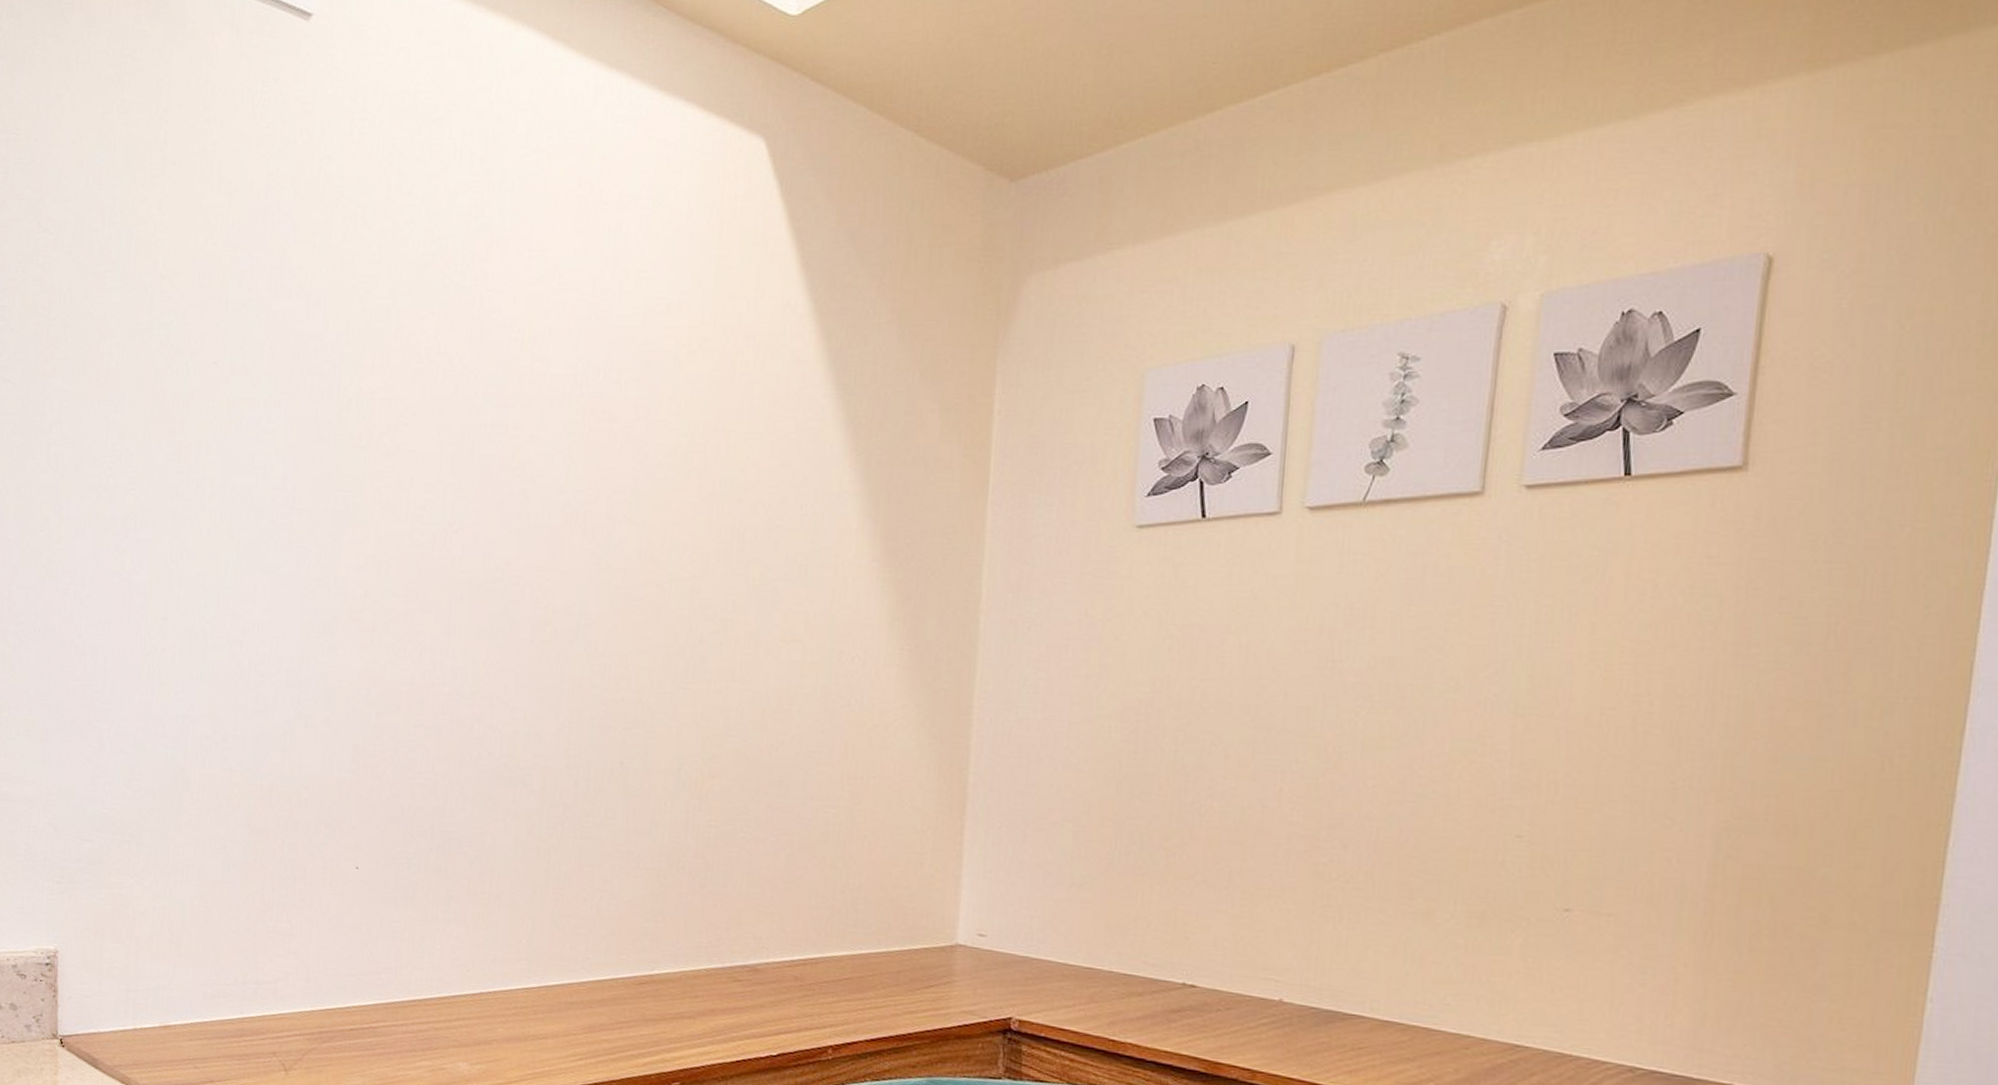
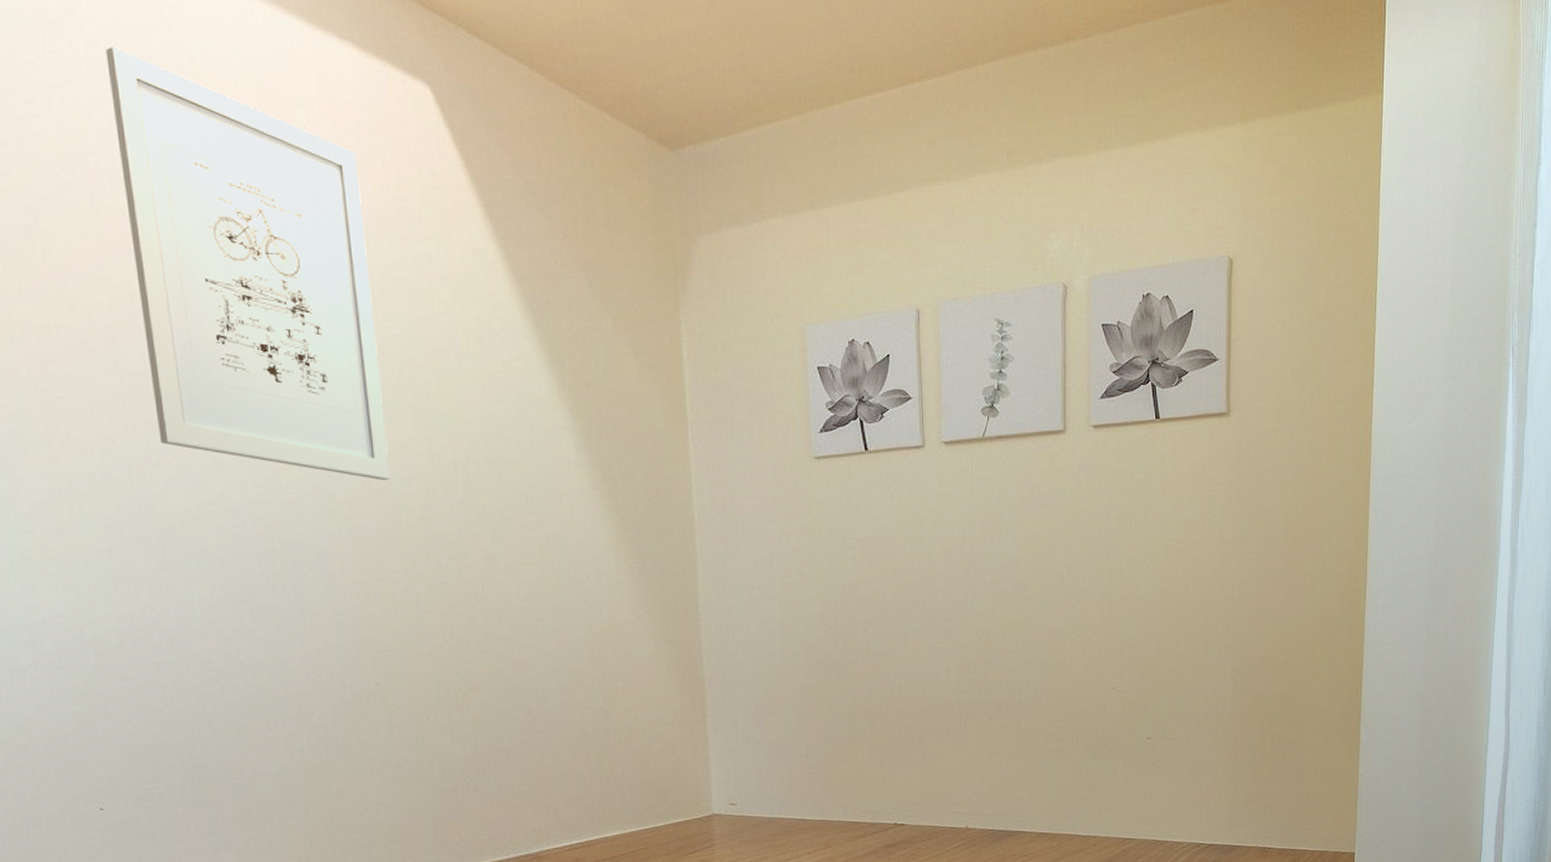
wall art: none [464,134,684,549] -> present [105,47,390,481]

